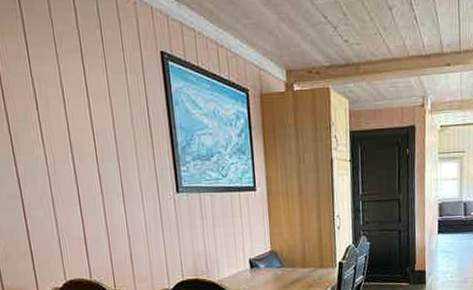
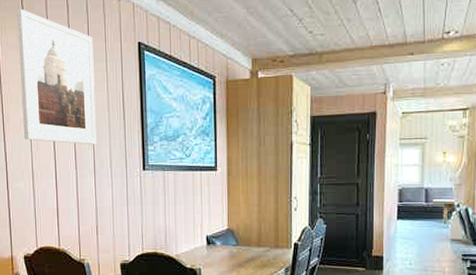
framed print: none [14,11,123,167] -> present [17,8,97,145]

